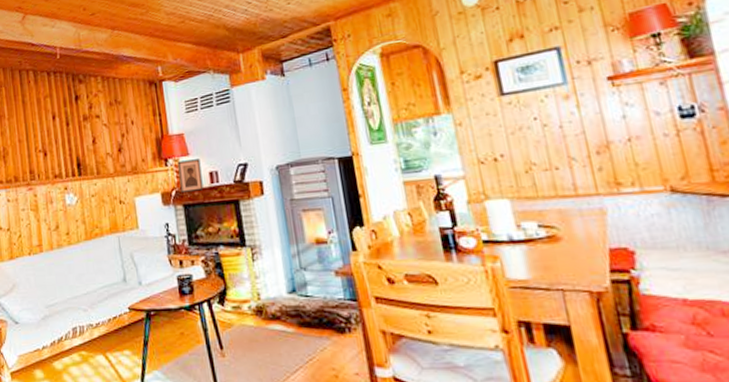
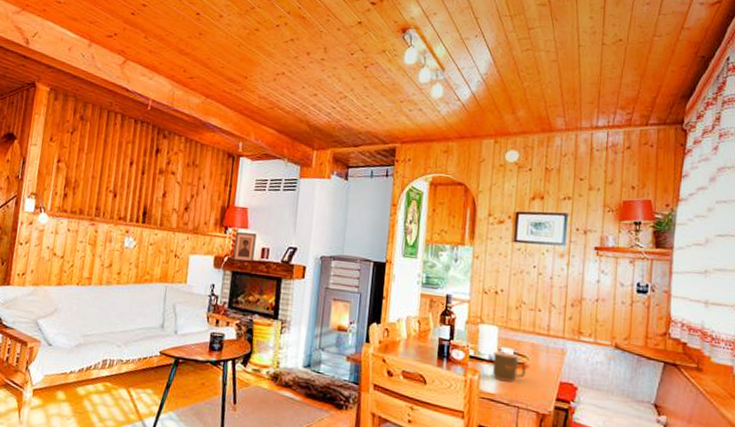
mug: none [512,227,562,262] -> present [492,351,527,383]

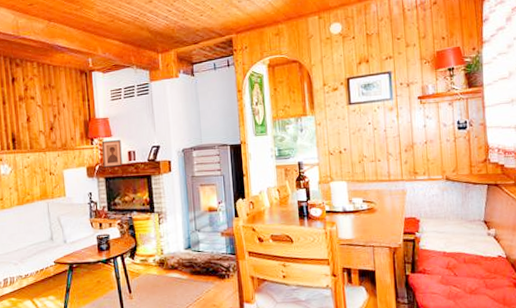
mug: present [492,351,527,383] -> none [346,202,376,227]

